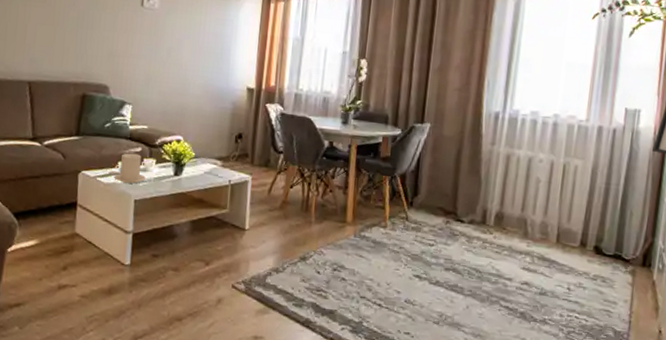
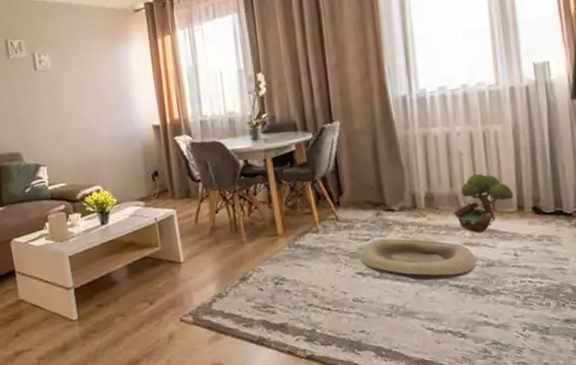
dog bed: none [420,246,531,300] -> present [360,238,476,281]
decorative tree: none [519,202,580,261] -> present [454,173,514,233]

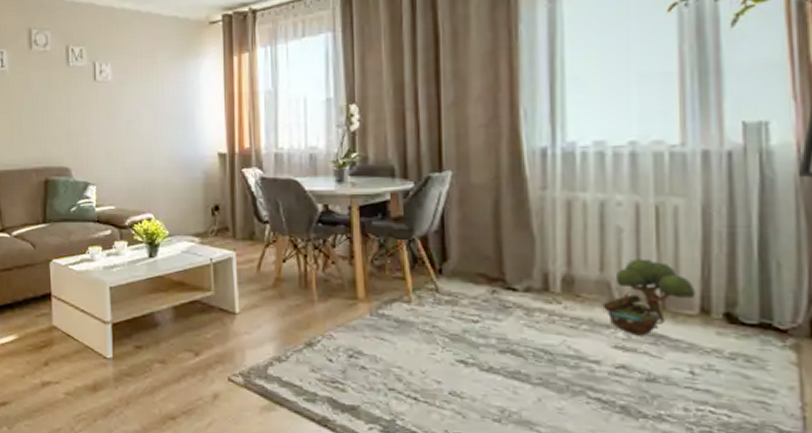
candle: present [44,211,76,242] -> none [86,237,120,269]
dog bed: present [360,238,476,281] -> none [464,322,630,390]

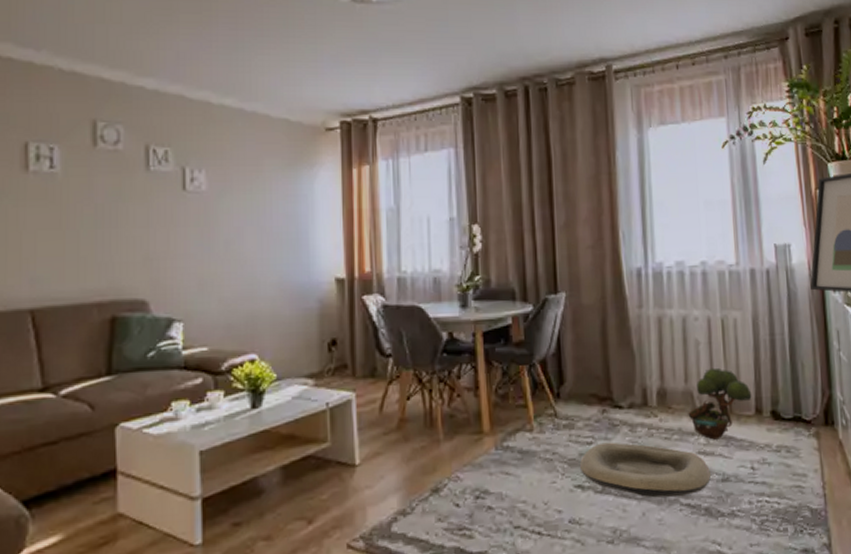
dog bed: none [464,322,630,390] -> present [580,442,711,498]

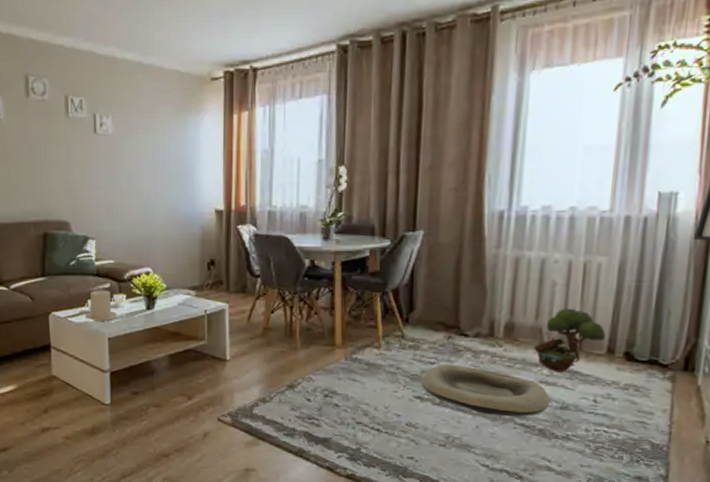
candle: none [167,387,213,430] -> present [85,290,118,321]

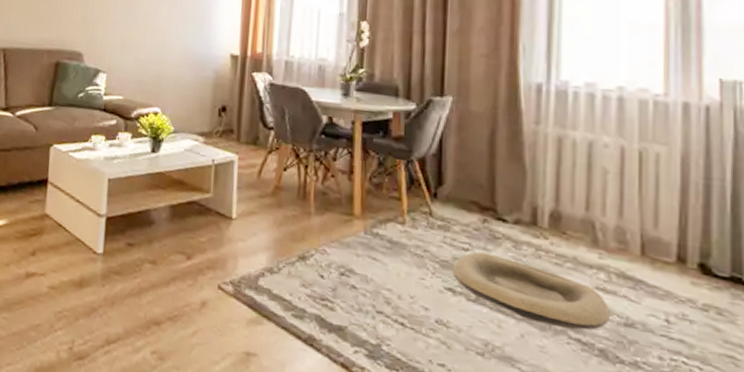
candle: present [85,290,118,321] -> none [87,126,121,160]
decorative tree: present [534,308,606,372] -> none [586,200,673,280]

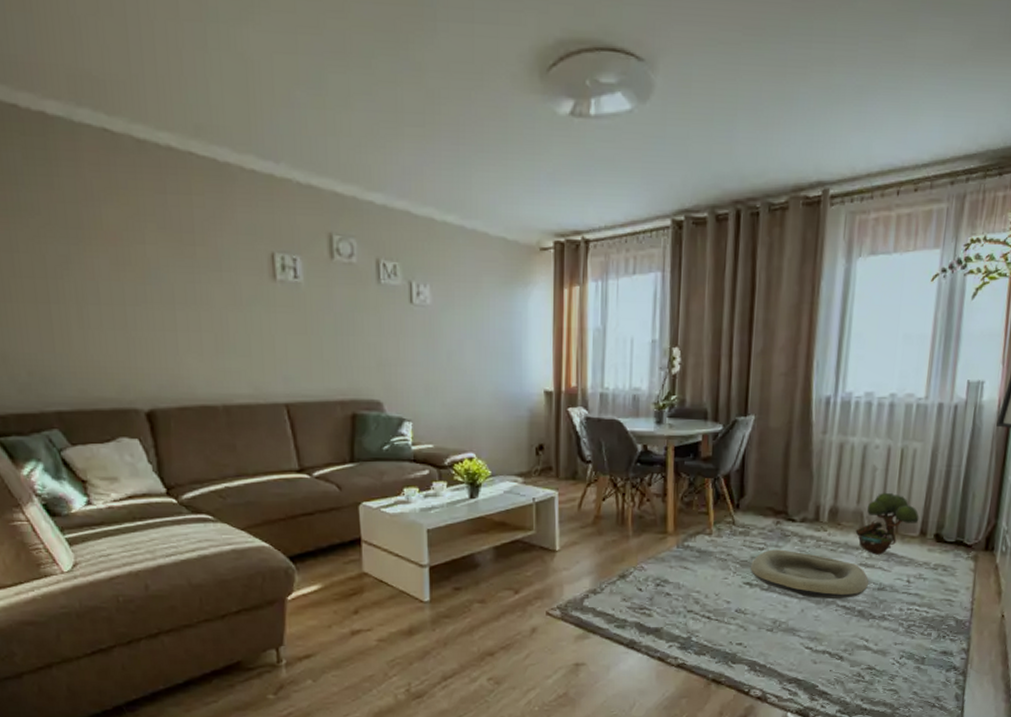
decorative tree: none [586,200,673,280] -> present [855,492,919,555]

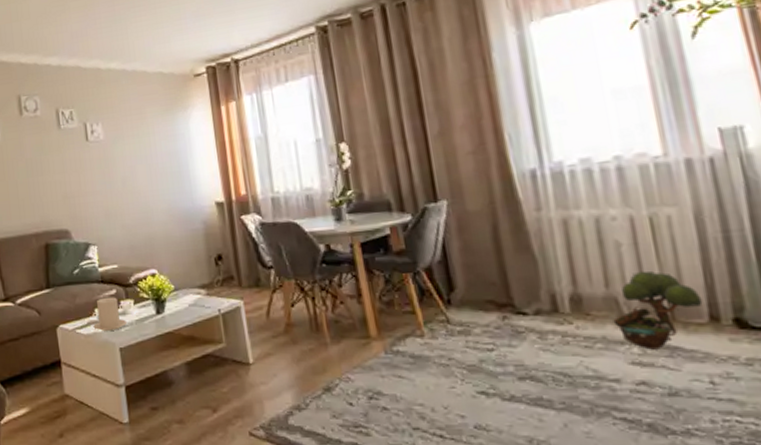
candle: none [400,477,438,511] -> present [93,297,128,331]
dog bed: present [751,549,869,600] -> none [481,349,652,410]

